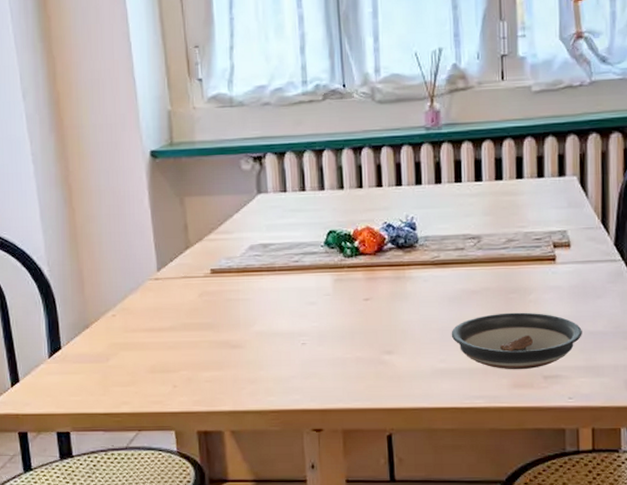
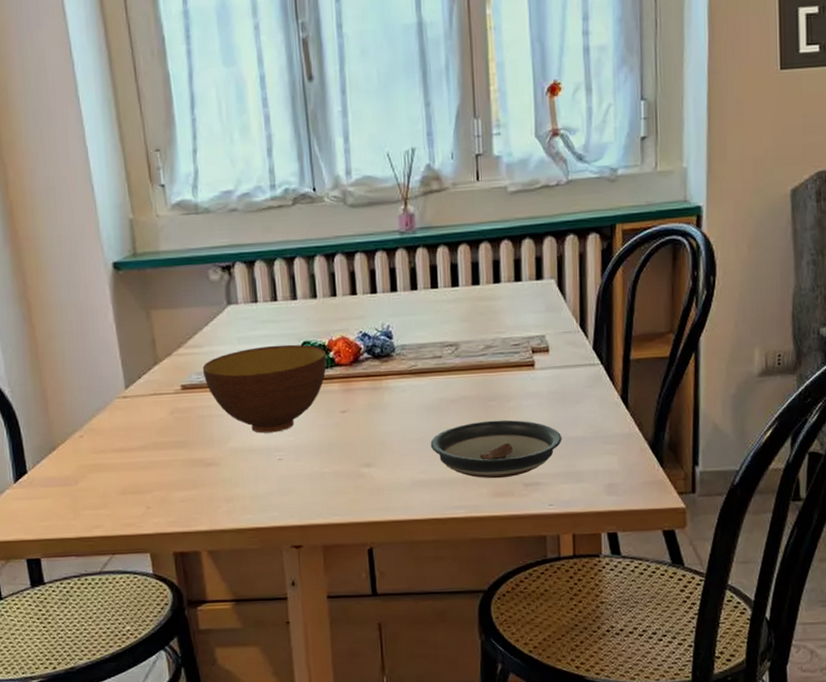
bowl: none [231,233,352,318] -> present [202,344,327,433]

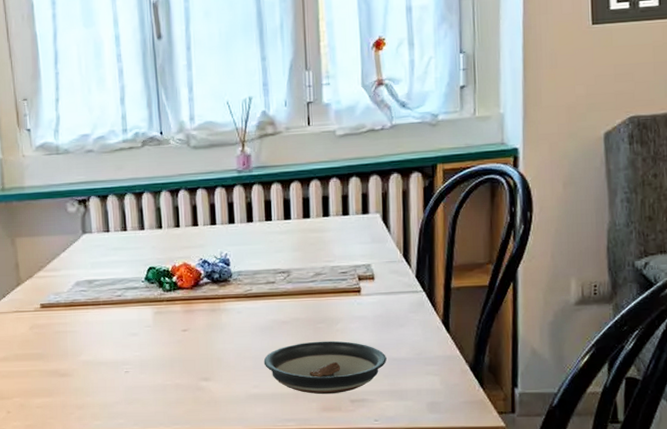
bowl: present [202,344,327,433] -> none [59,269,170,348]

